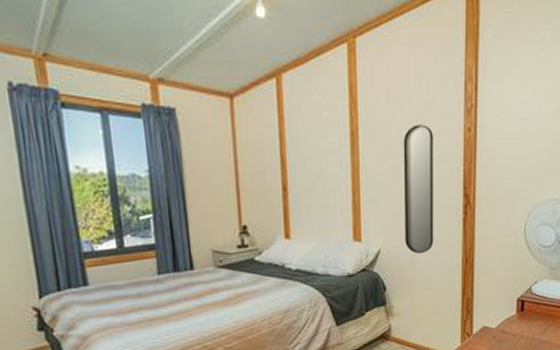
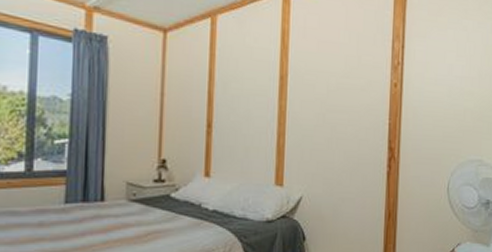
home mirror: present [403,124,434,254] -> none [327,75,360,205]

